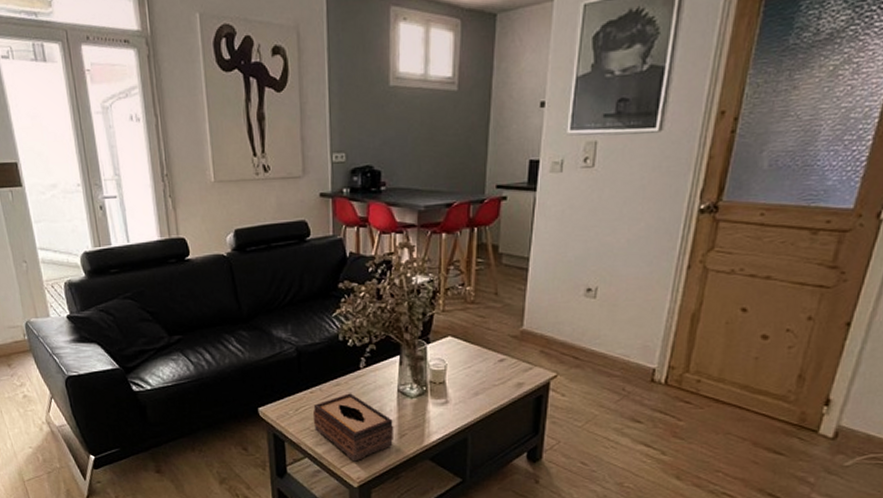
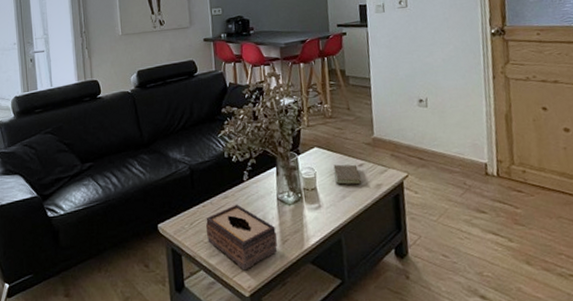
book: none [469,357,505,382] -> present [333,164,364,185]

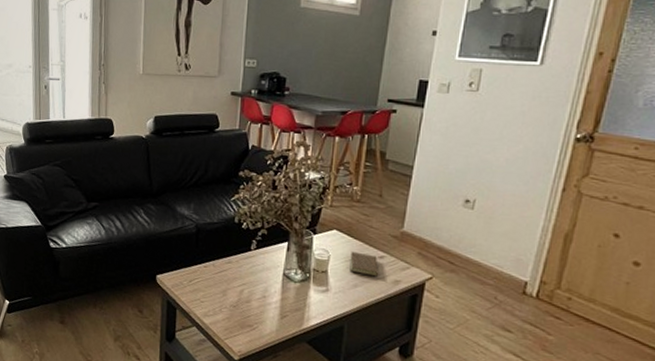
tissue box: present [205,204,278,271] -> none [203,271,277,336]

